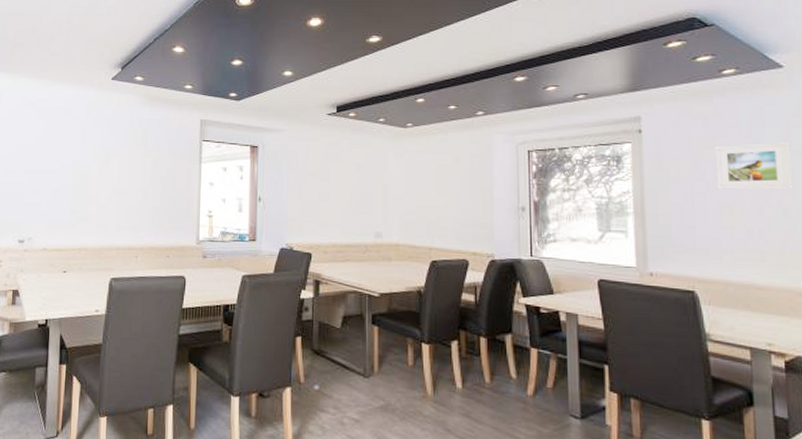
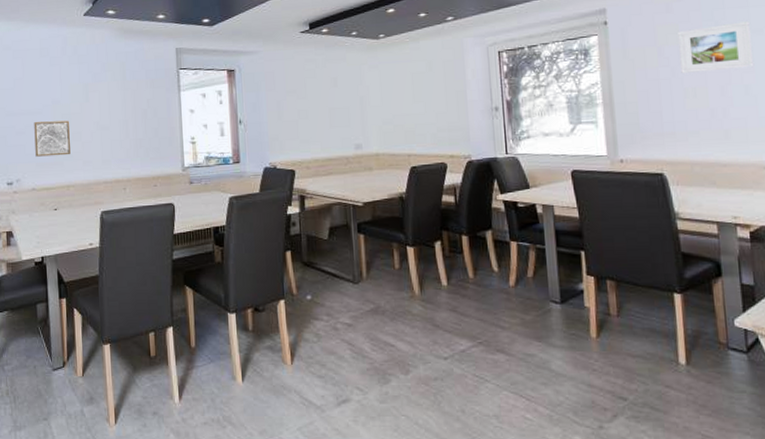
wall art: none [50,181,87,218] -> present [34,120,70,157]

